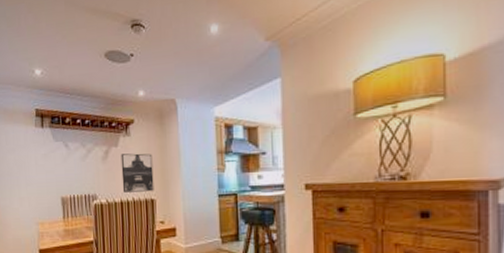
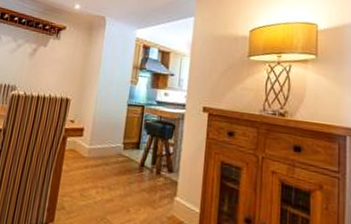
wall art: present [121,153,154,193] -> none [41,54,76,92]

